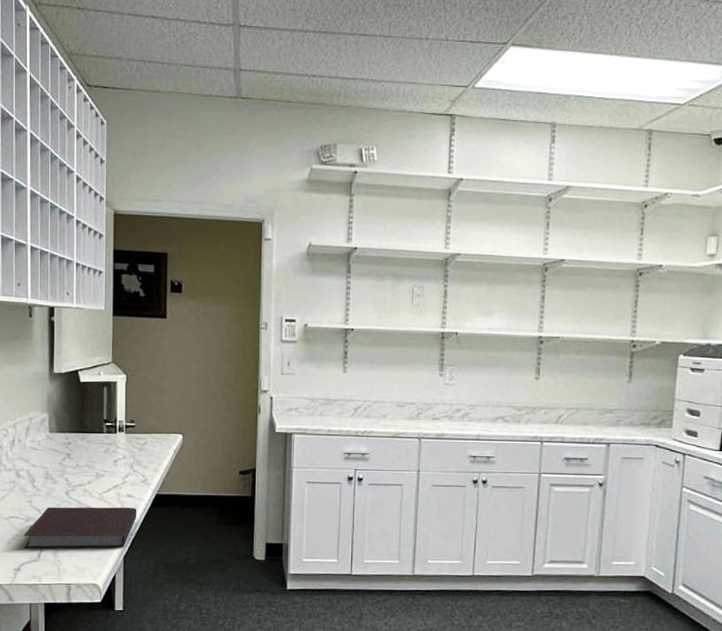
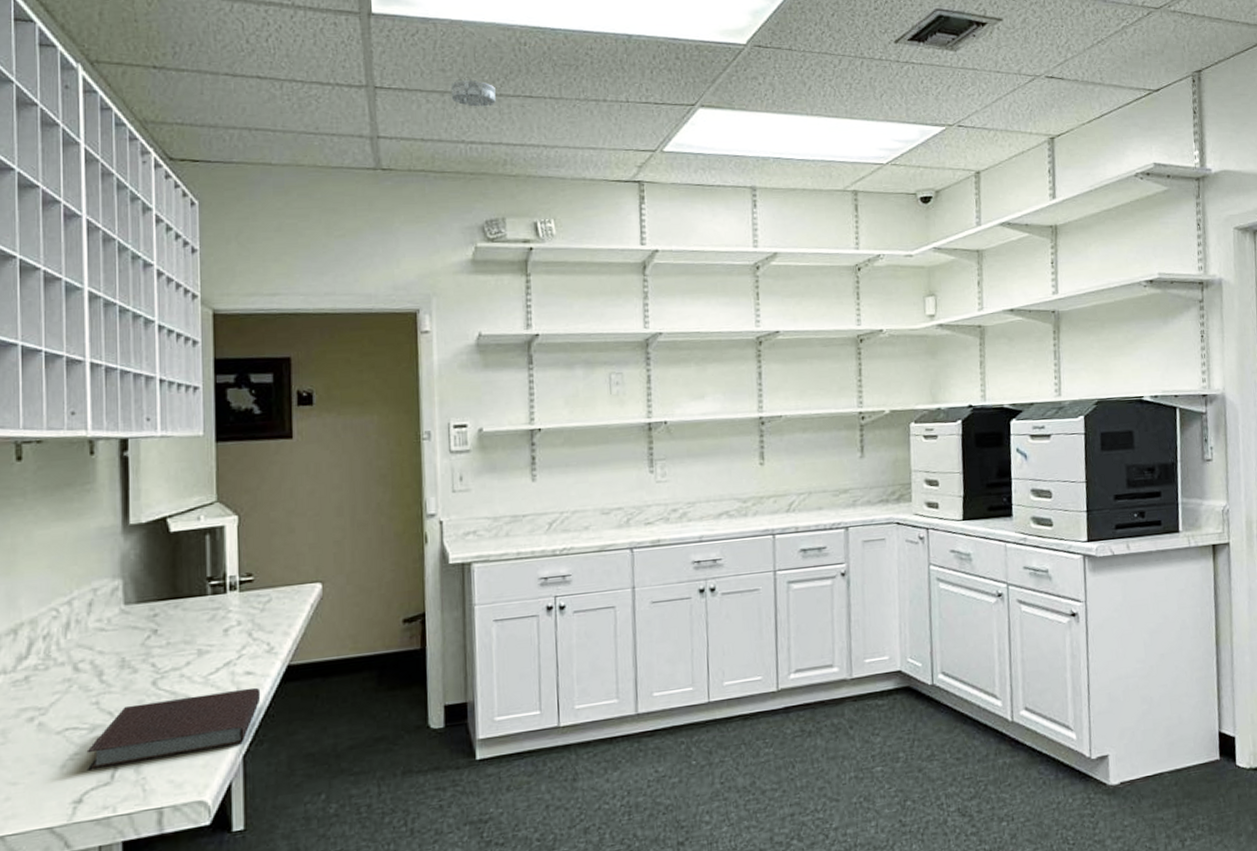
smoke detector: none [299,18,335,44] -> present [450,79,496,107]

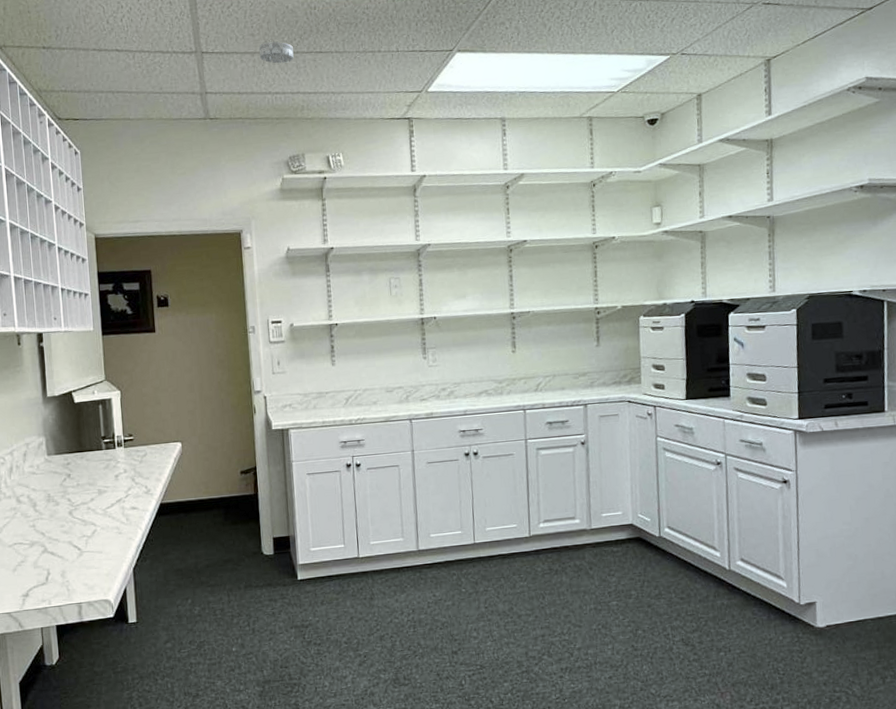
notebook: present [86,687,261,771] -> none [29,519,143,574]

